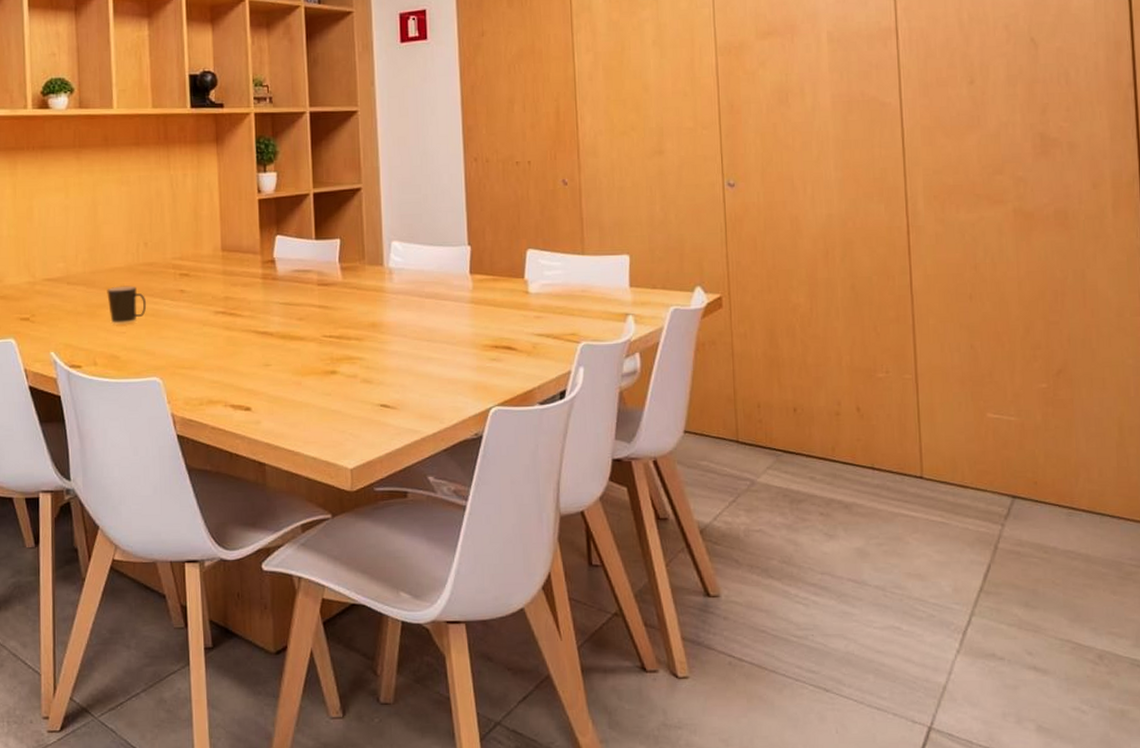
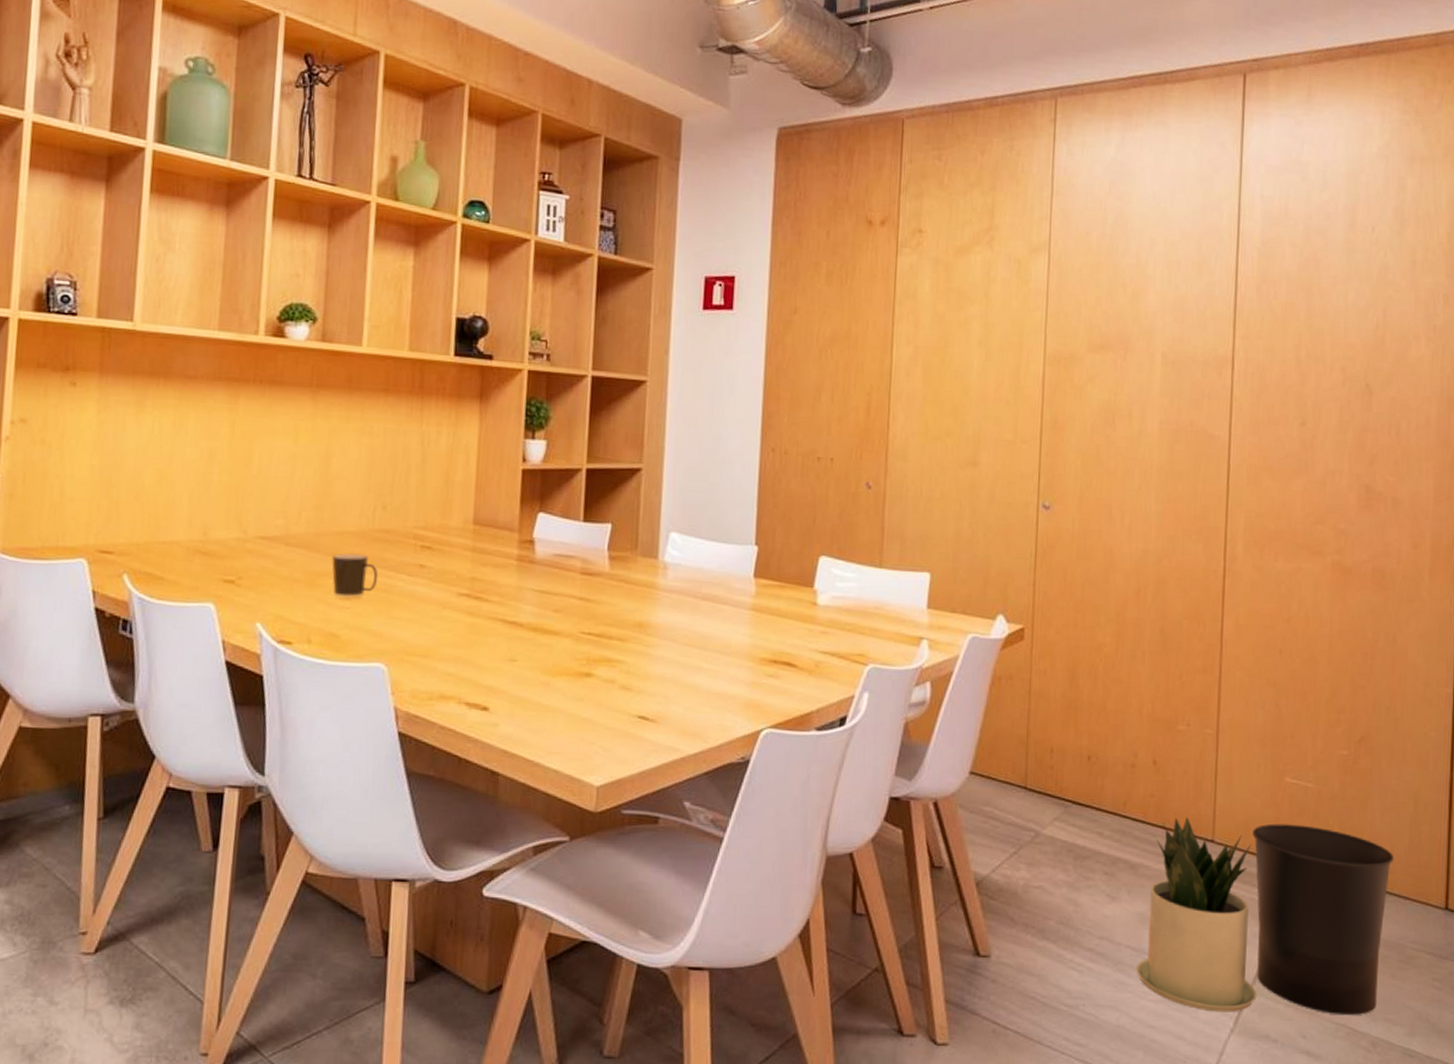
planter: none [859,457,980,635] -> present [1136,817,1257,1013]
waste bin: none [960,456,1104,631] -> present [1252,823,1395,1015]

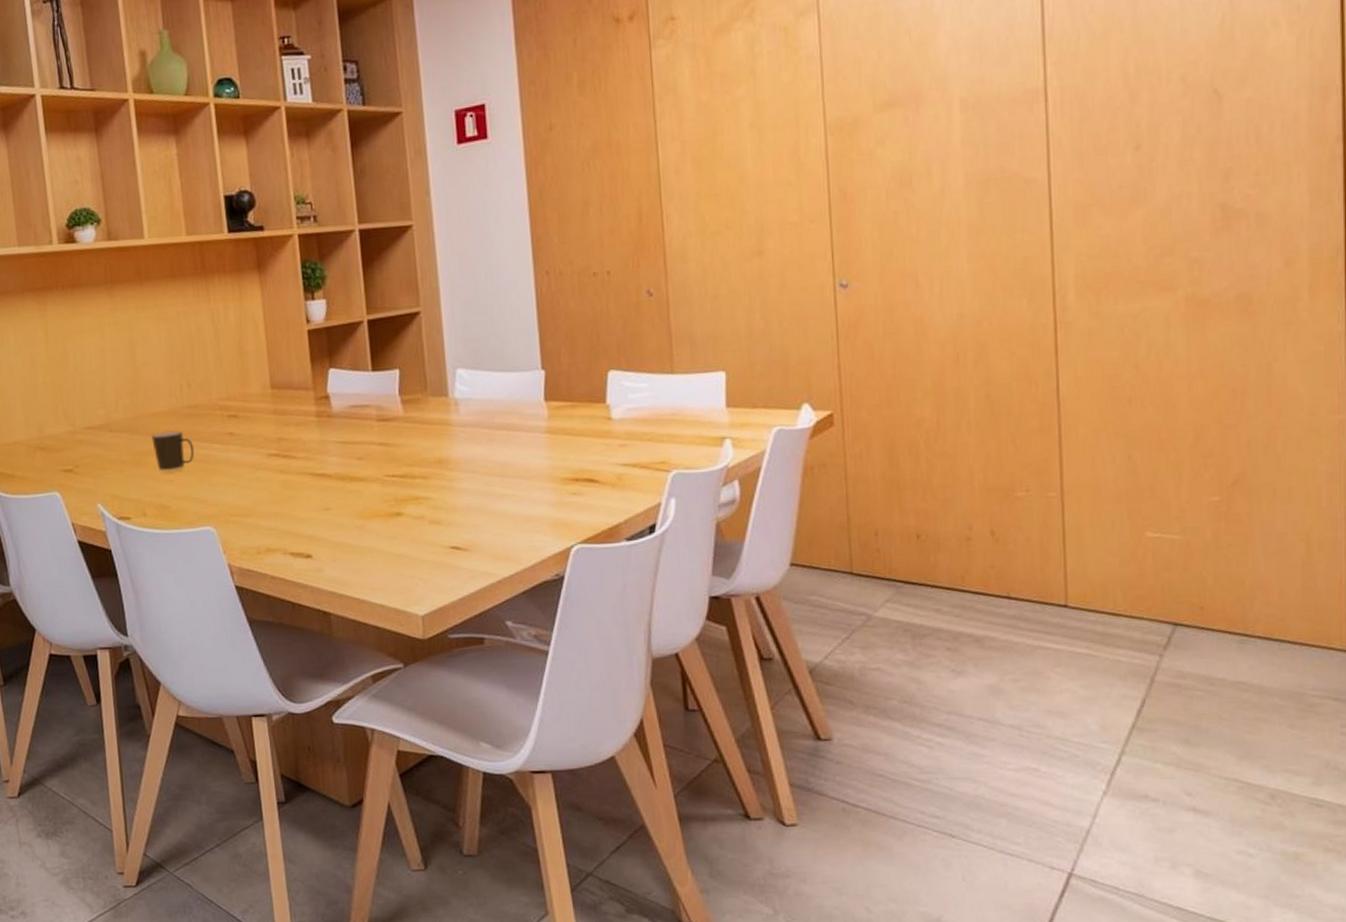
planter: present [1136,817,1257,1013] -> none [991,584,1131,776]
waste bin: present [1252,823,1395,1015] -> none [1112,579,1285,769]

